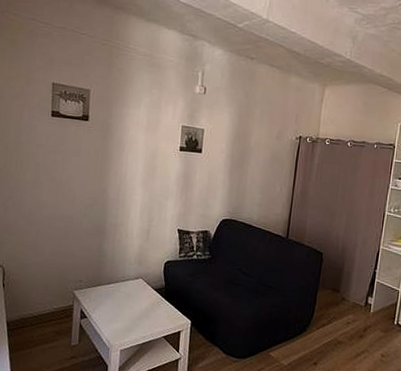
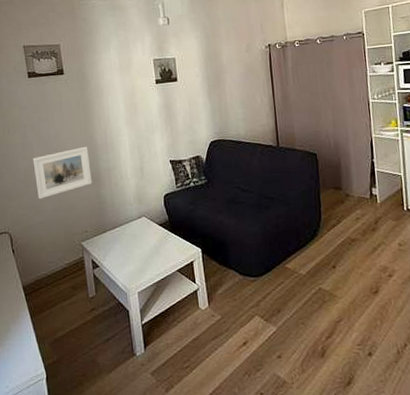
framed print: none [38,197,99,241] -> present [33,146,92,200]

